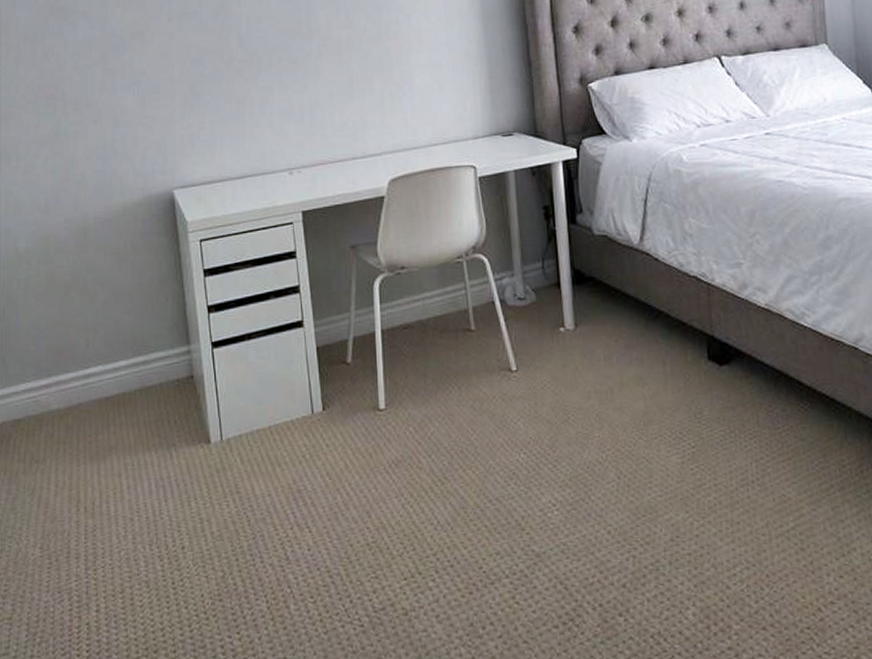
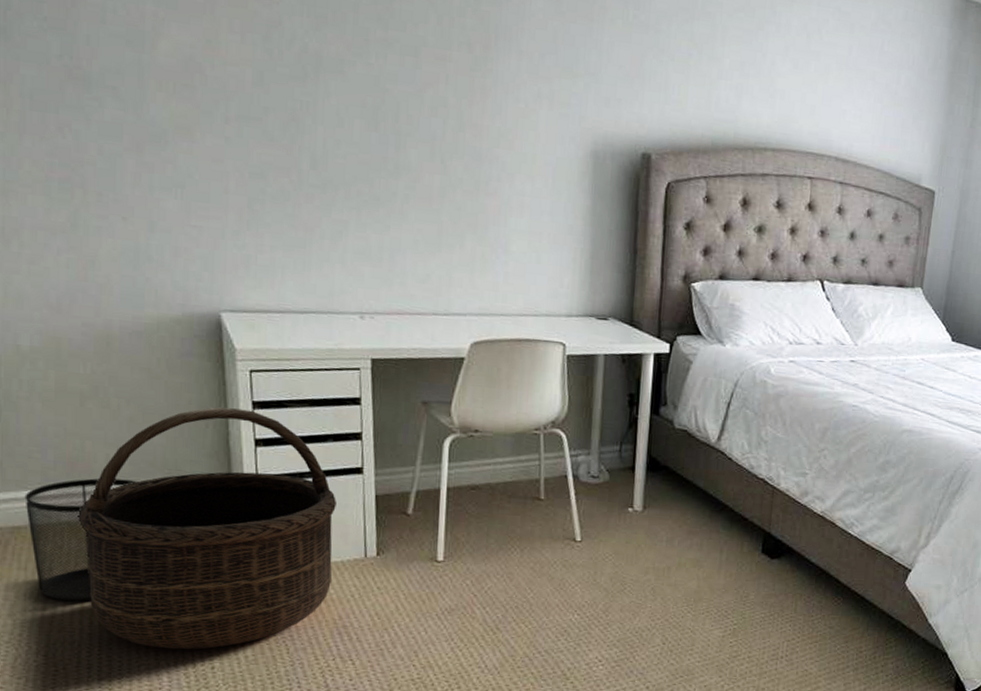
waste bin: none [23,361,113,490] -> present [24,478,139,602]
basket: none [65,278,283,531] -> present [78,407,336,650]

